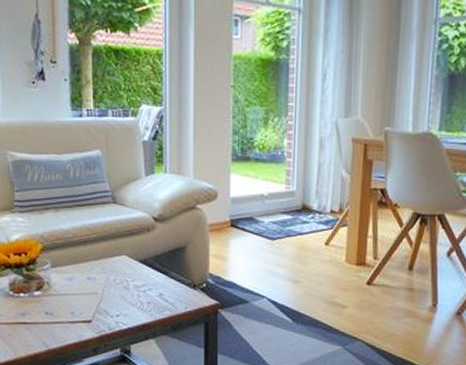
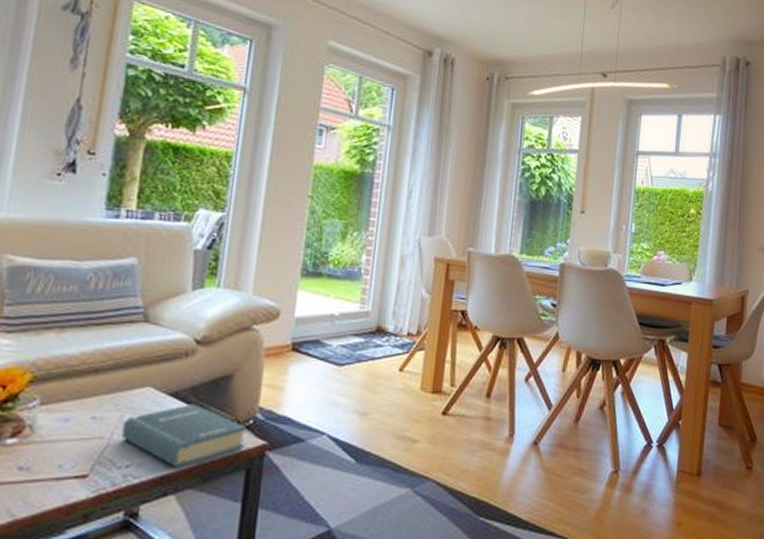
hardback book: none [109,269,201,320] -> present [120,404,247,469]

